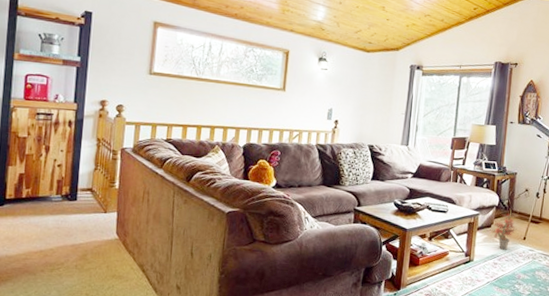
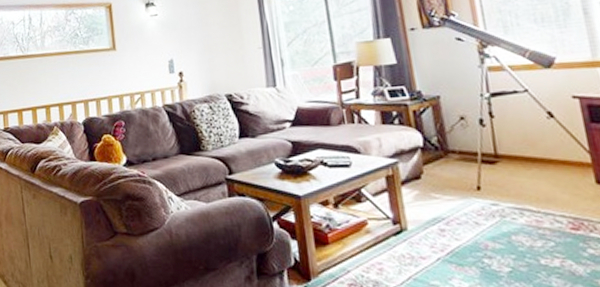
potted plant: present [490,208,517,250] -> none [420,148,463,209]

